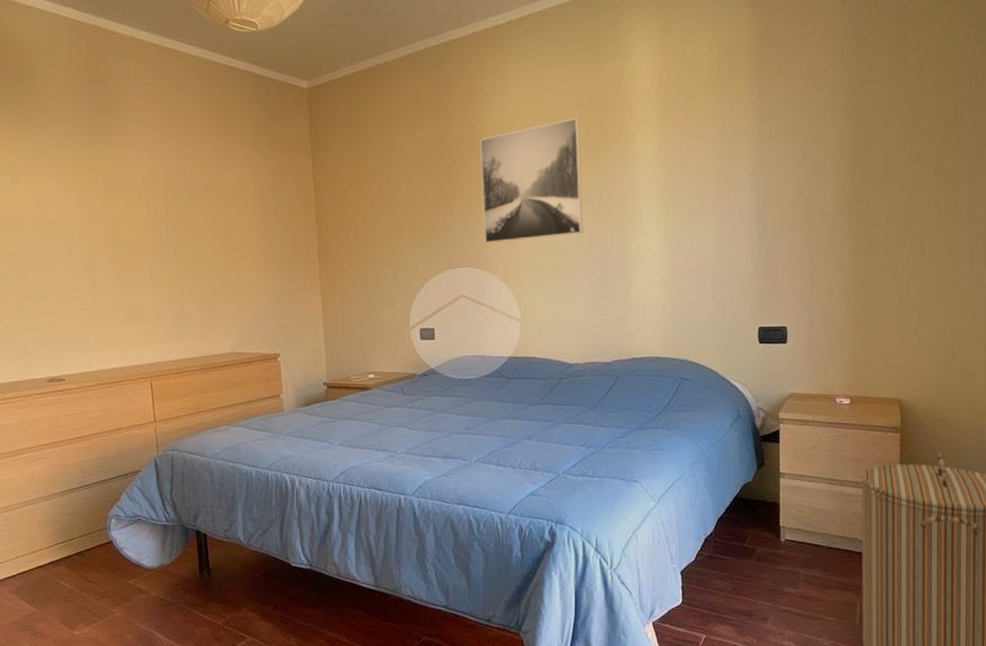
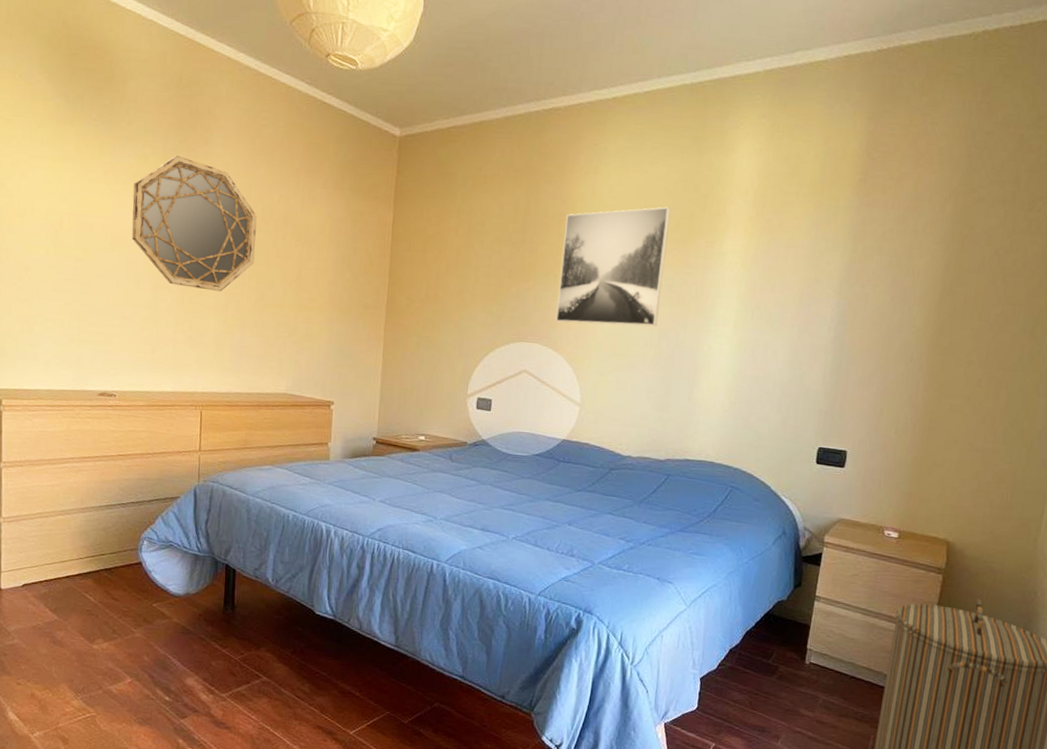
home mirror: none [55,138,184,264] -> present [131,156,257,292]

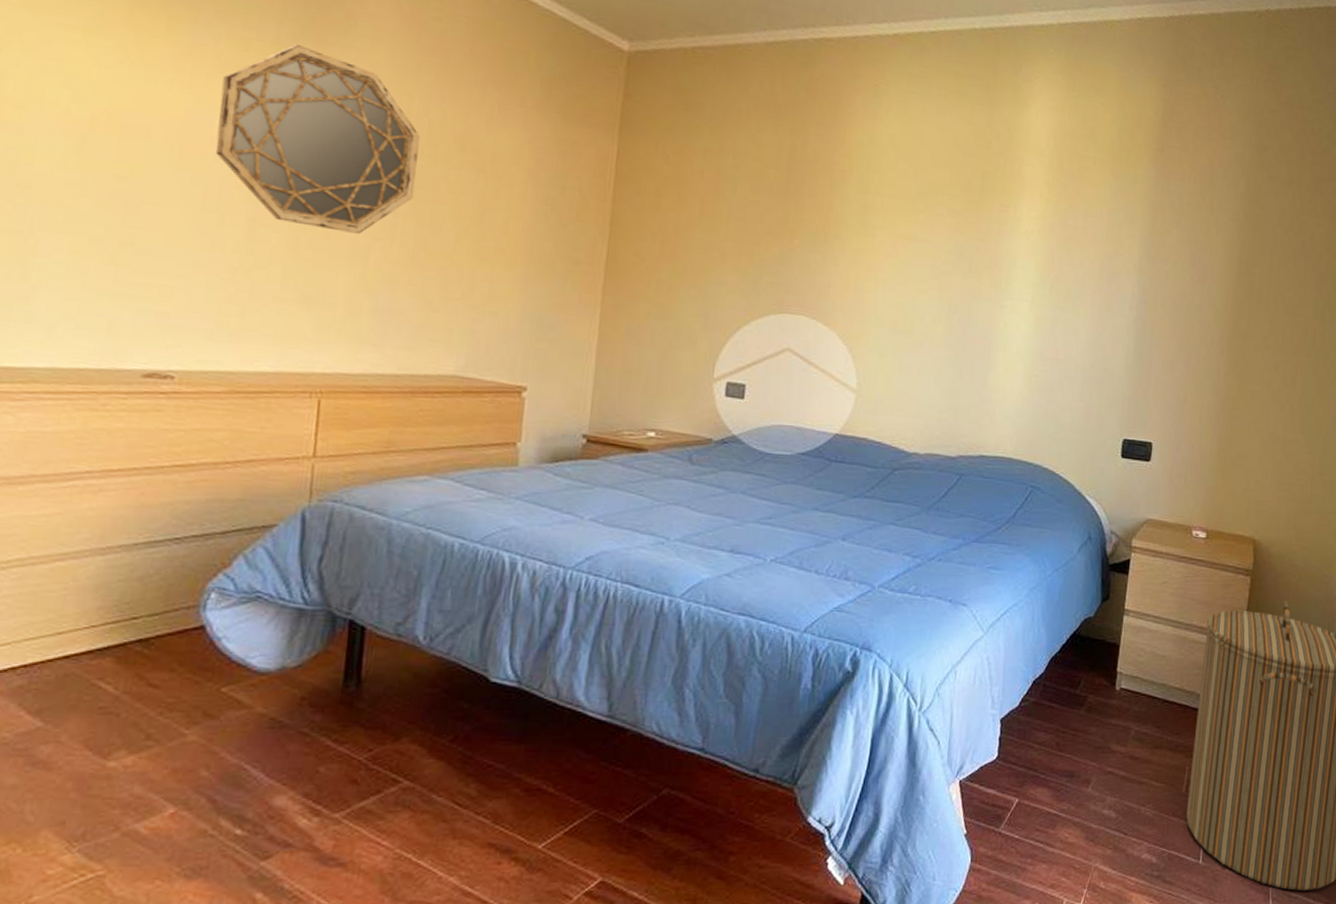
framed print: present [555,207,671,327] -> none [826,162,960,299]

